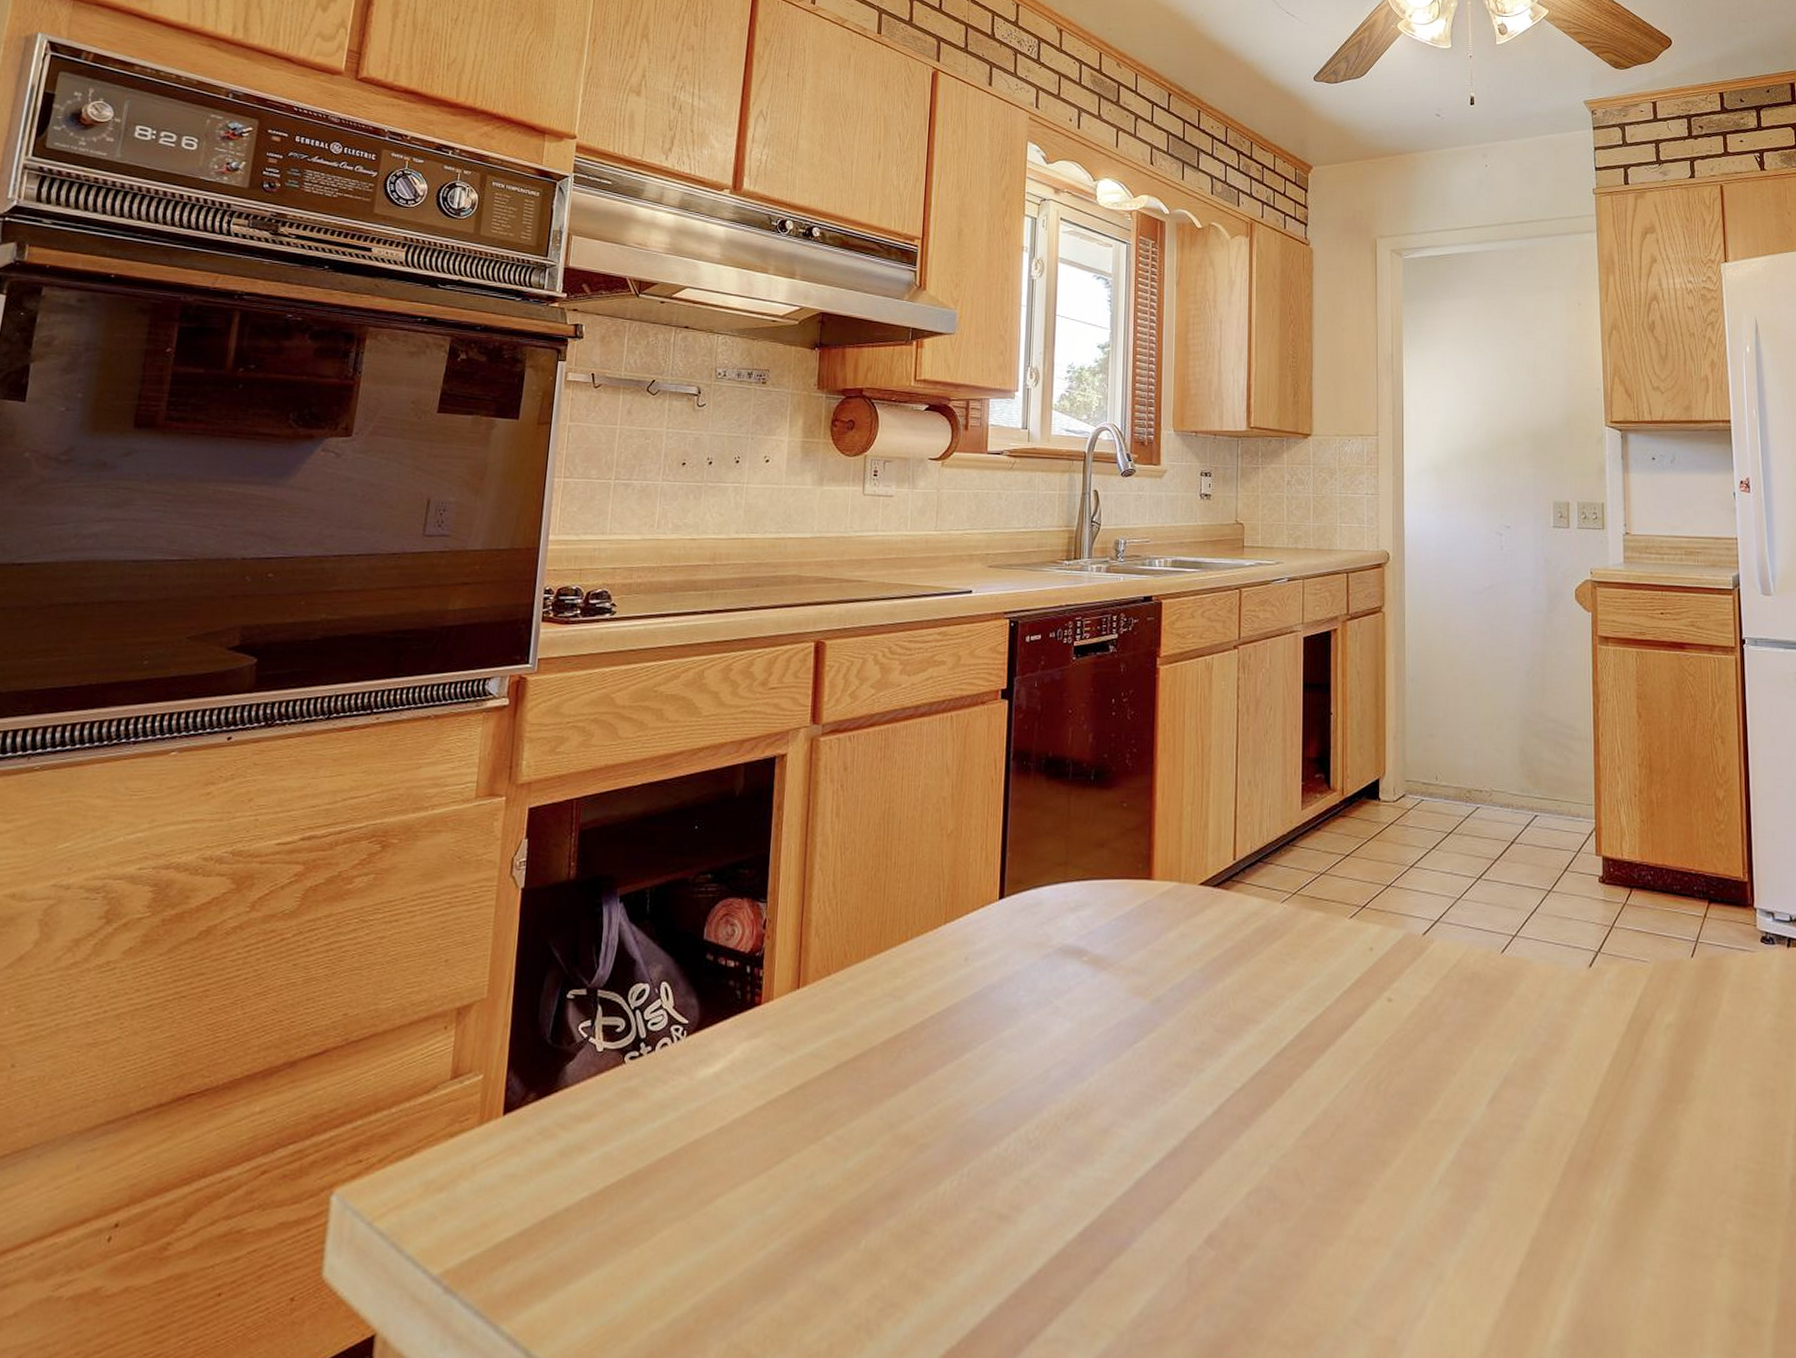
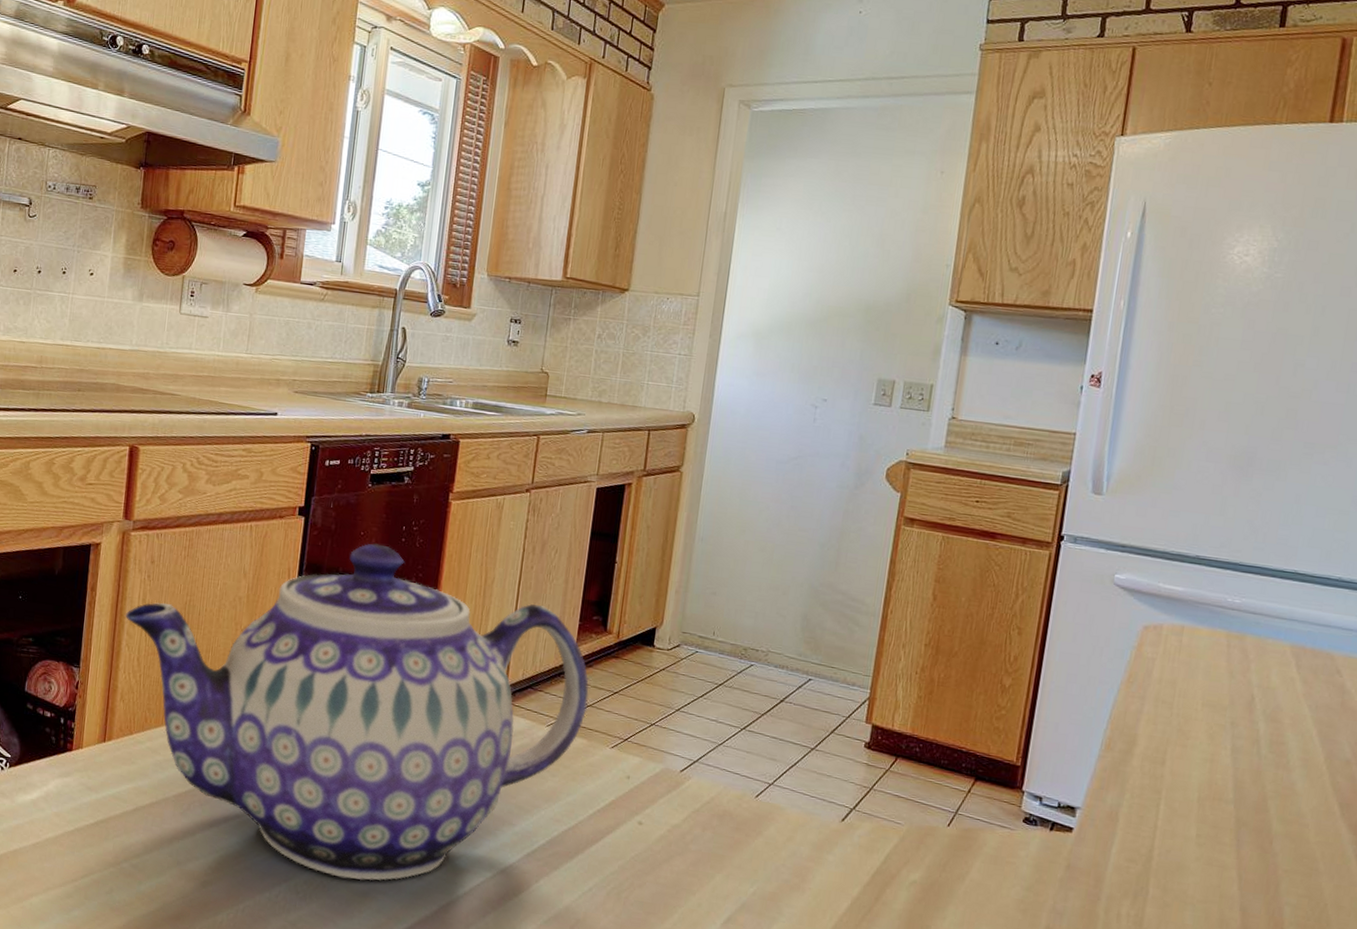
teapot: none [817,721,1320,1116] -> present [125,543,589,881]

